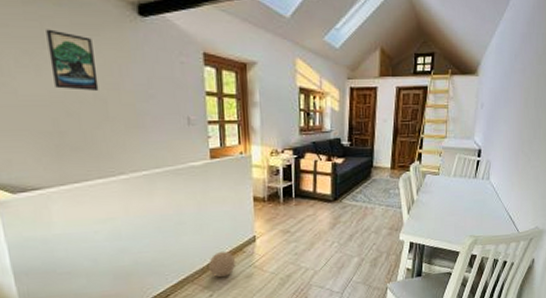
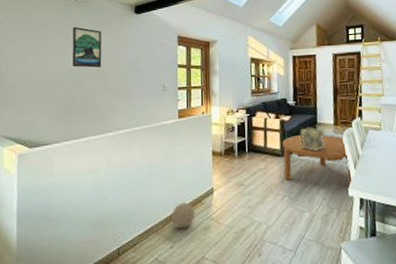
coffee table: none [334,178,403,229] -> present [282,134,351,185]
decorative cube: none [353,171,381,196] -> present [300,127,326,151]

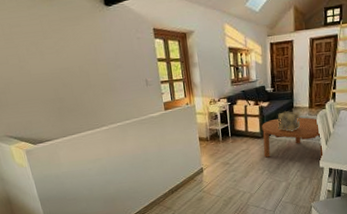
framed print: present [72,26,102,68] -> none [44,24,83,68]
ball: present [172,202,196,229] -> none [169,180,190,201]

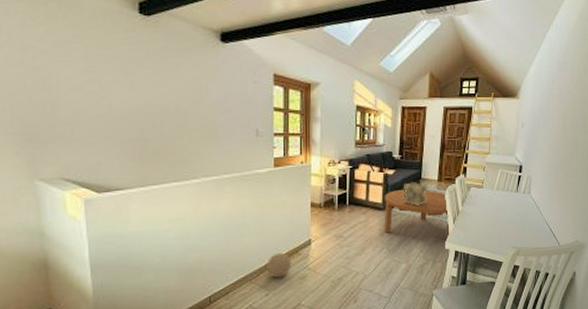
ball: none [169,180,190,201] -> present [267,252,292,278]

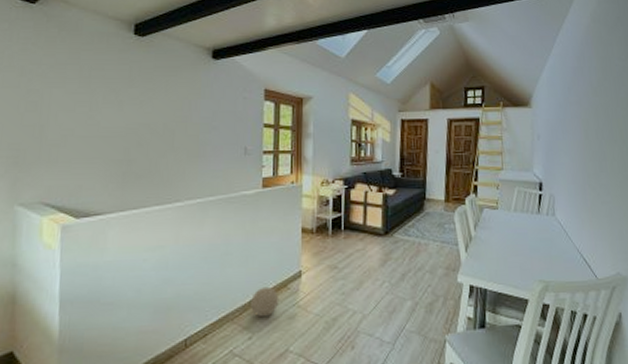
coffee table: present [384,189,449,238] -> none [384,211,461,270]
decorative cube: present [403,182,429,205] -> none [405,203,435,230]

